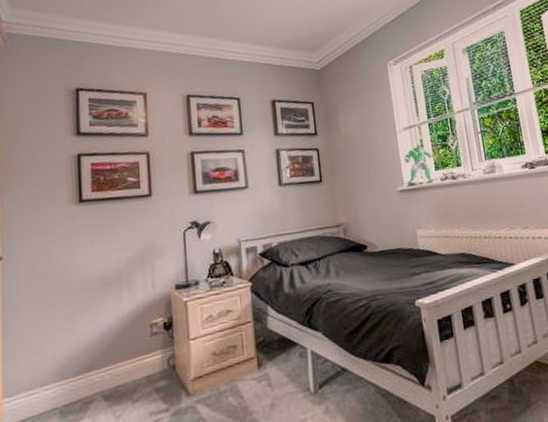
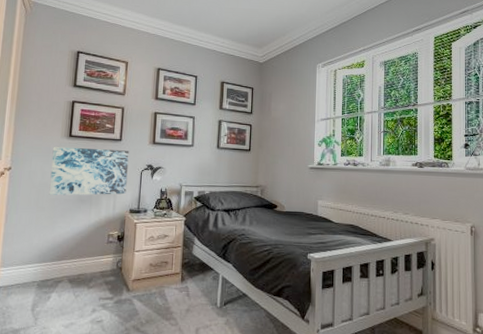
wall art: none [58,207,168,286] -> present [49,146,129,196]

